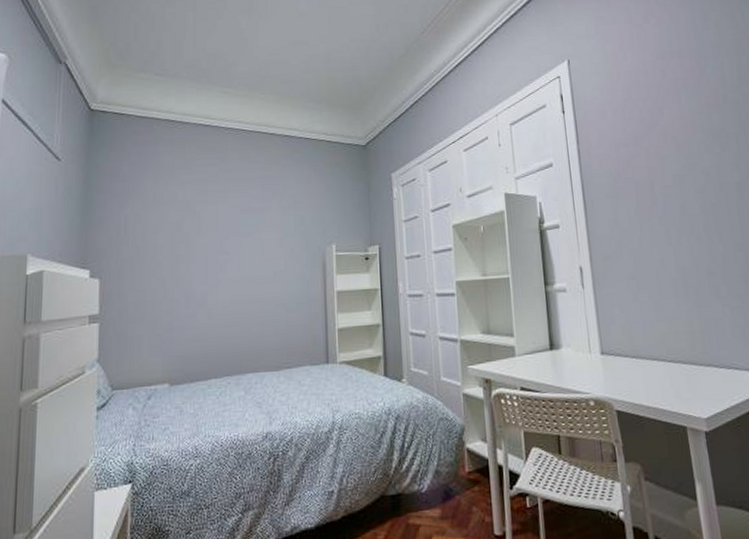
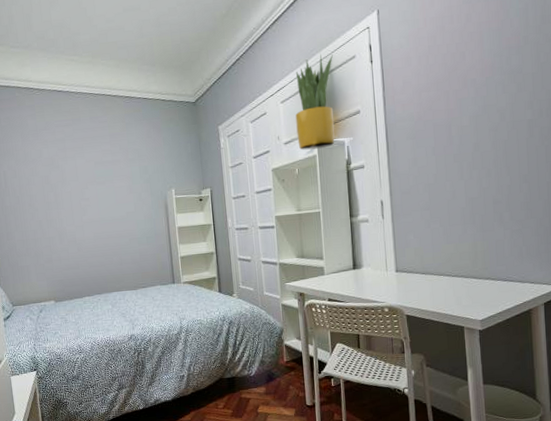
planter: none [480,100,525,205] -> present [295,53,335,150]

